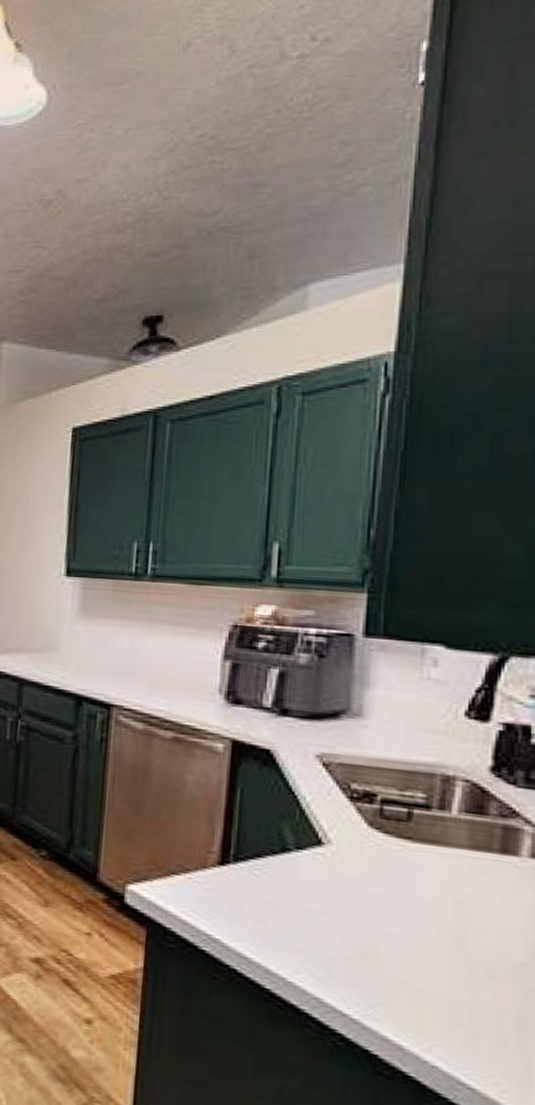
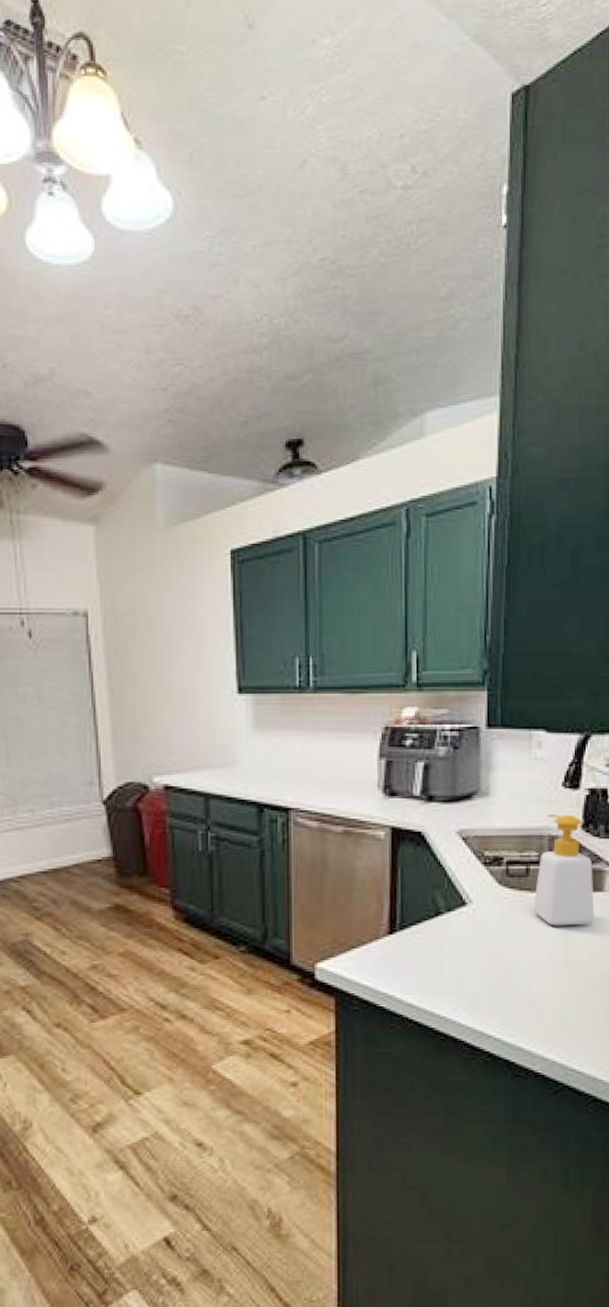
soap bottle: none [415,749,505,896] -> present [533,814,595,926]

